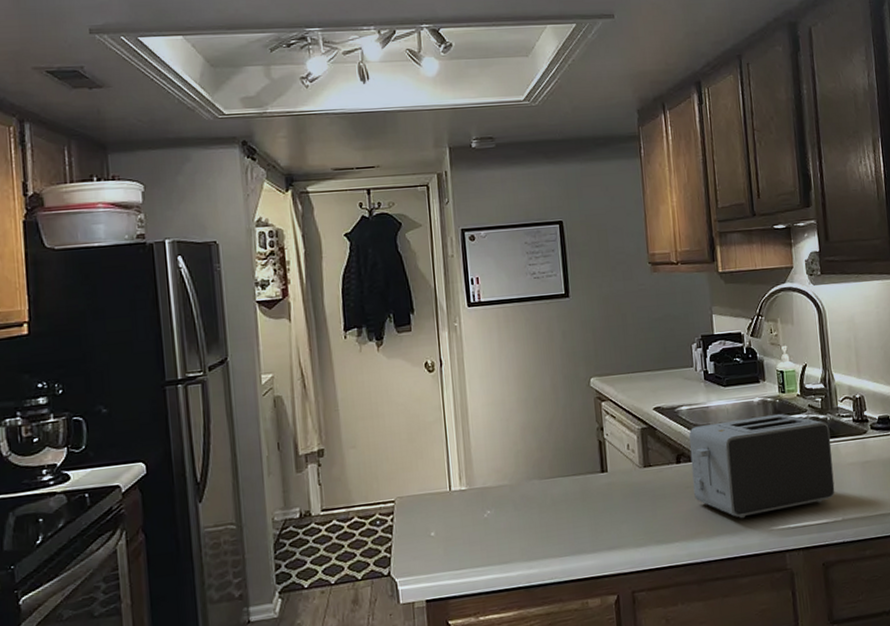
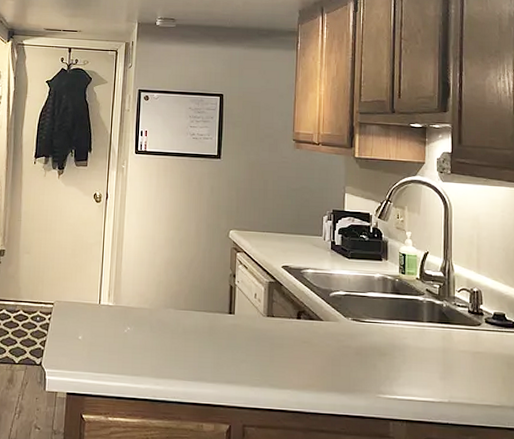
toaster: present [689,414,835,519] -> none [310,289,445,382]

